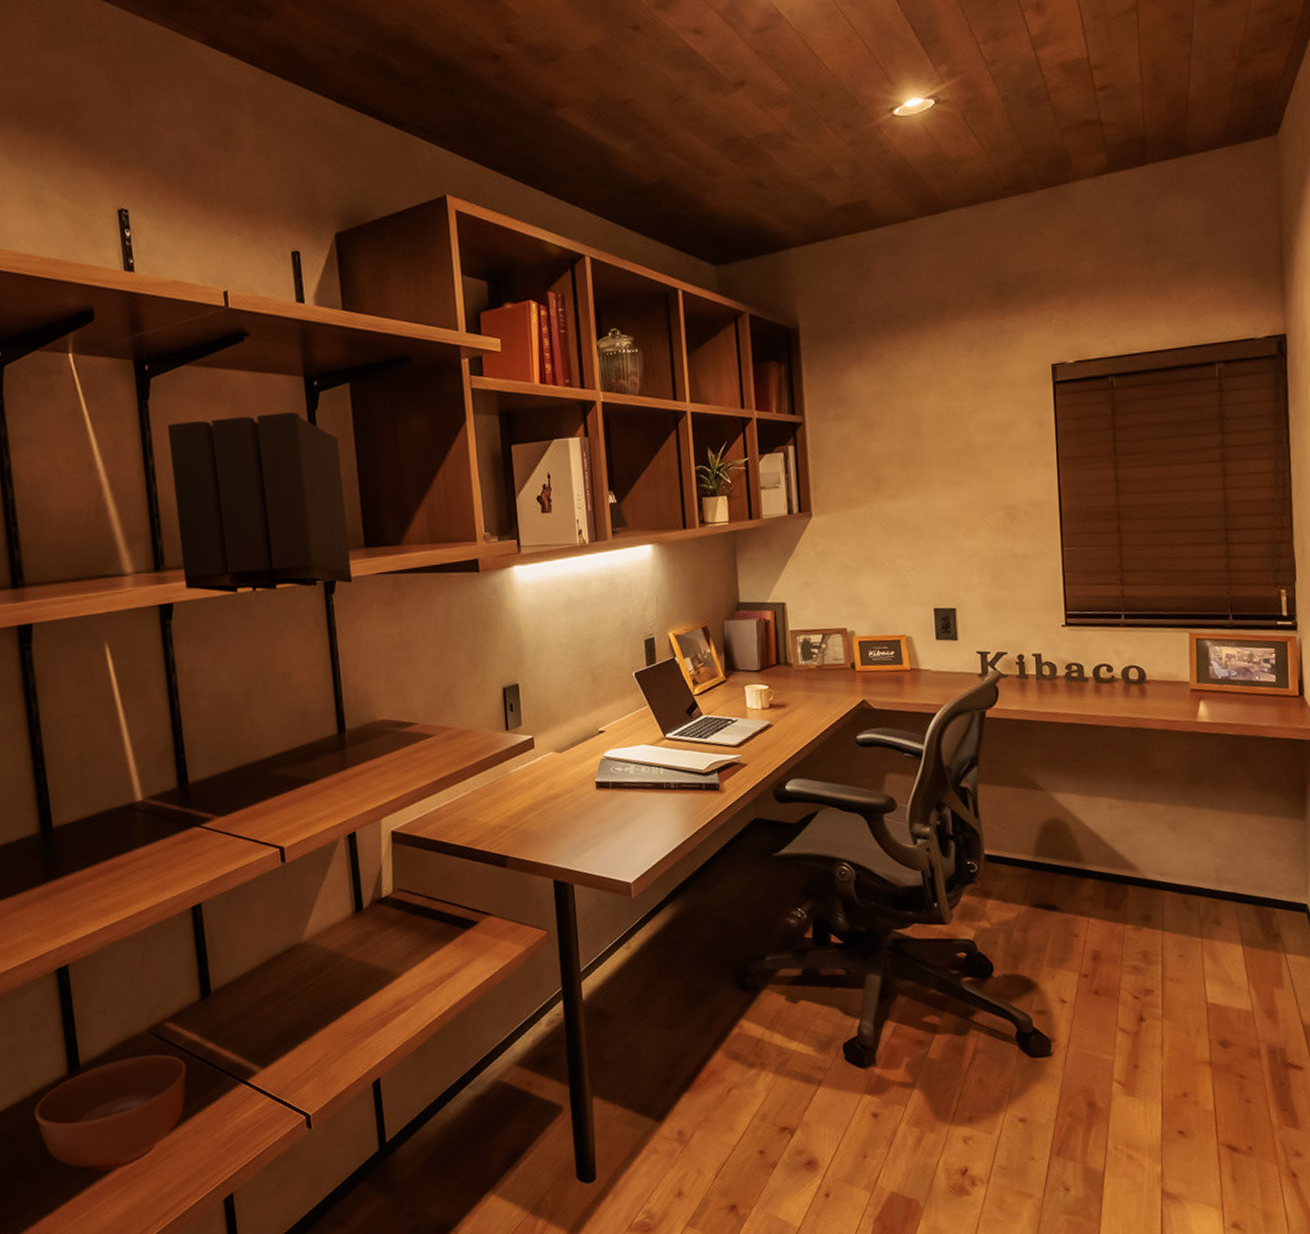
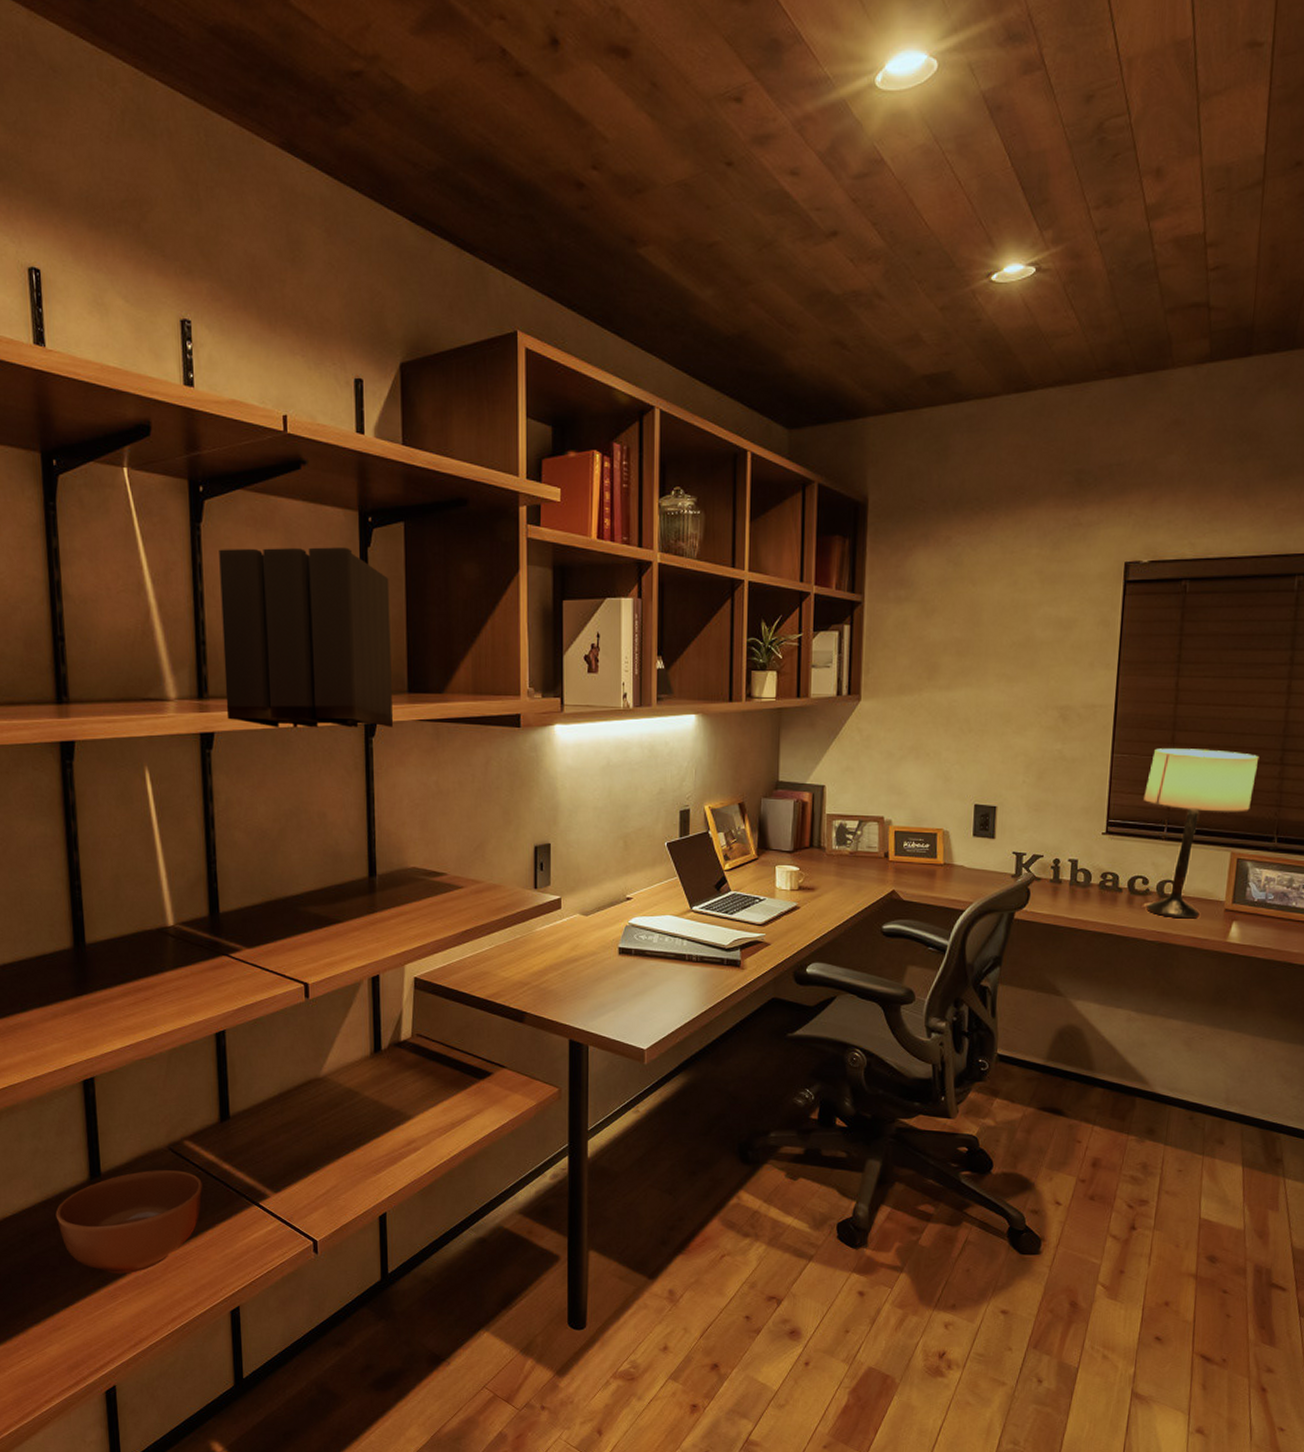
table lamp: none [1098,535,1204,703] -> present [1143,748,1260,919]

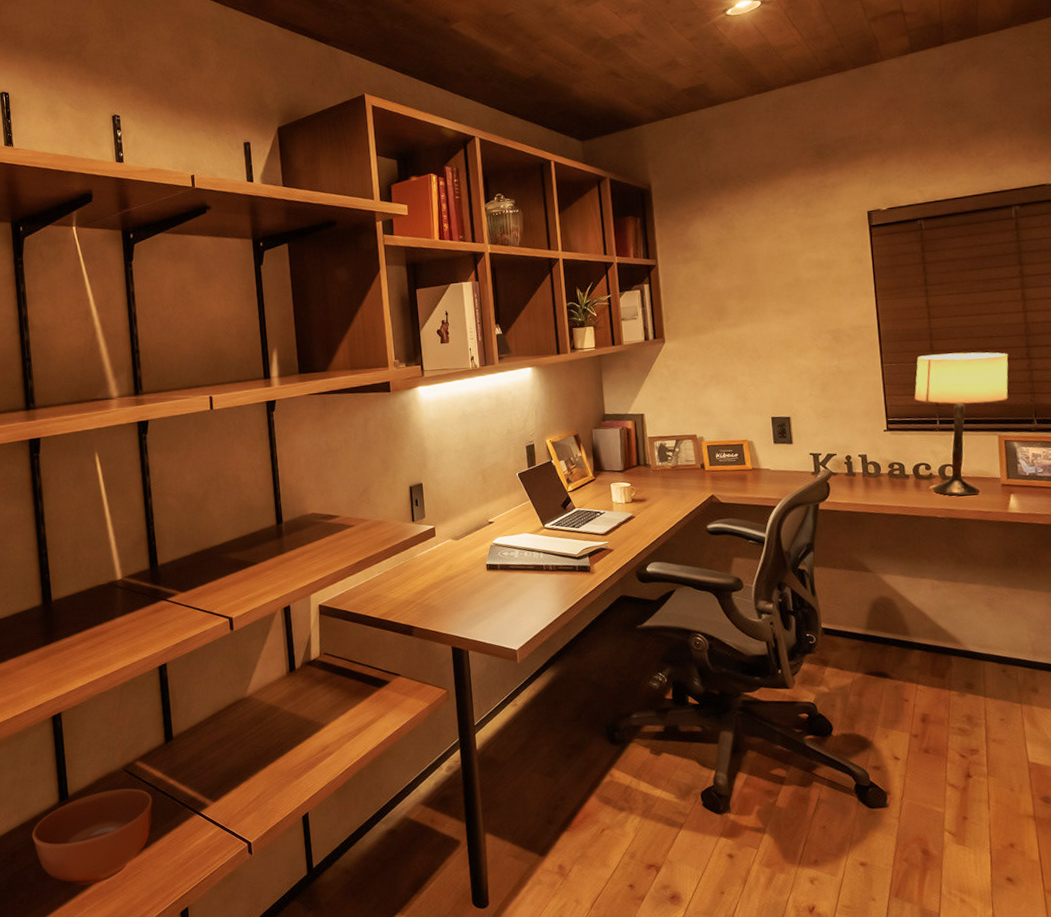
books: present [219,547,393,728] -> none [147,267,289,412]

